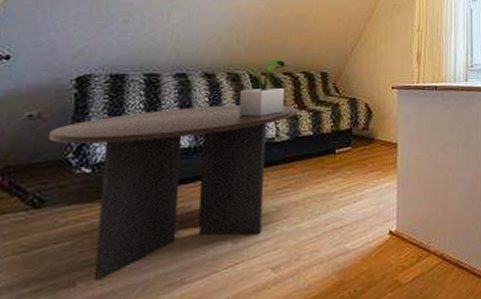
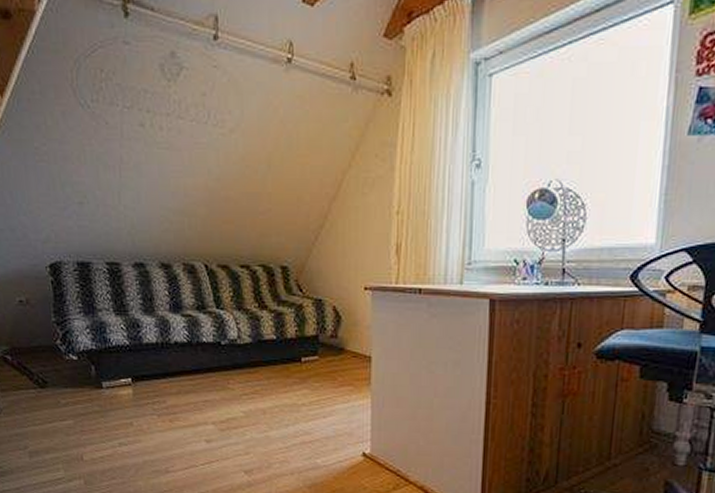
coffee table: present [49,104,295,282] -> none [39,300,255,458]
potted plant: present [224,59,295,117] -> none [179,249,252,314]

